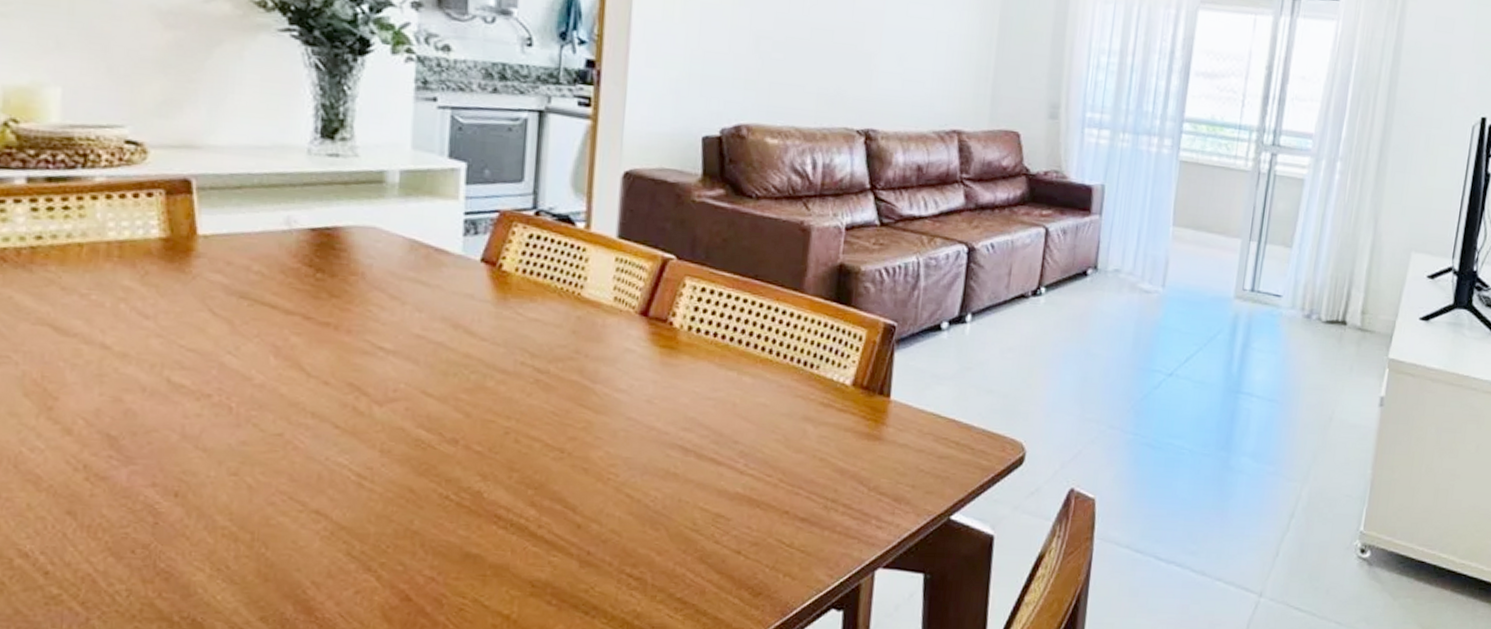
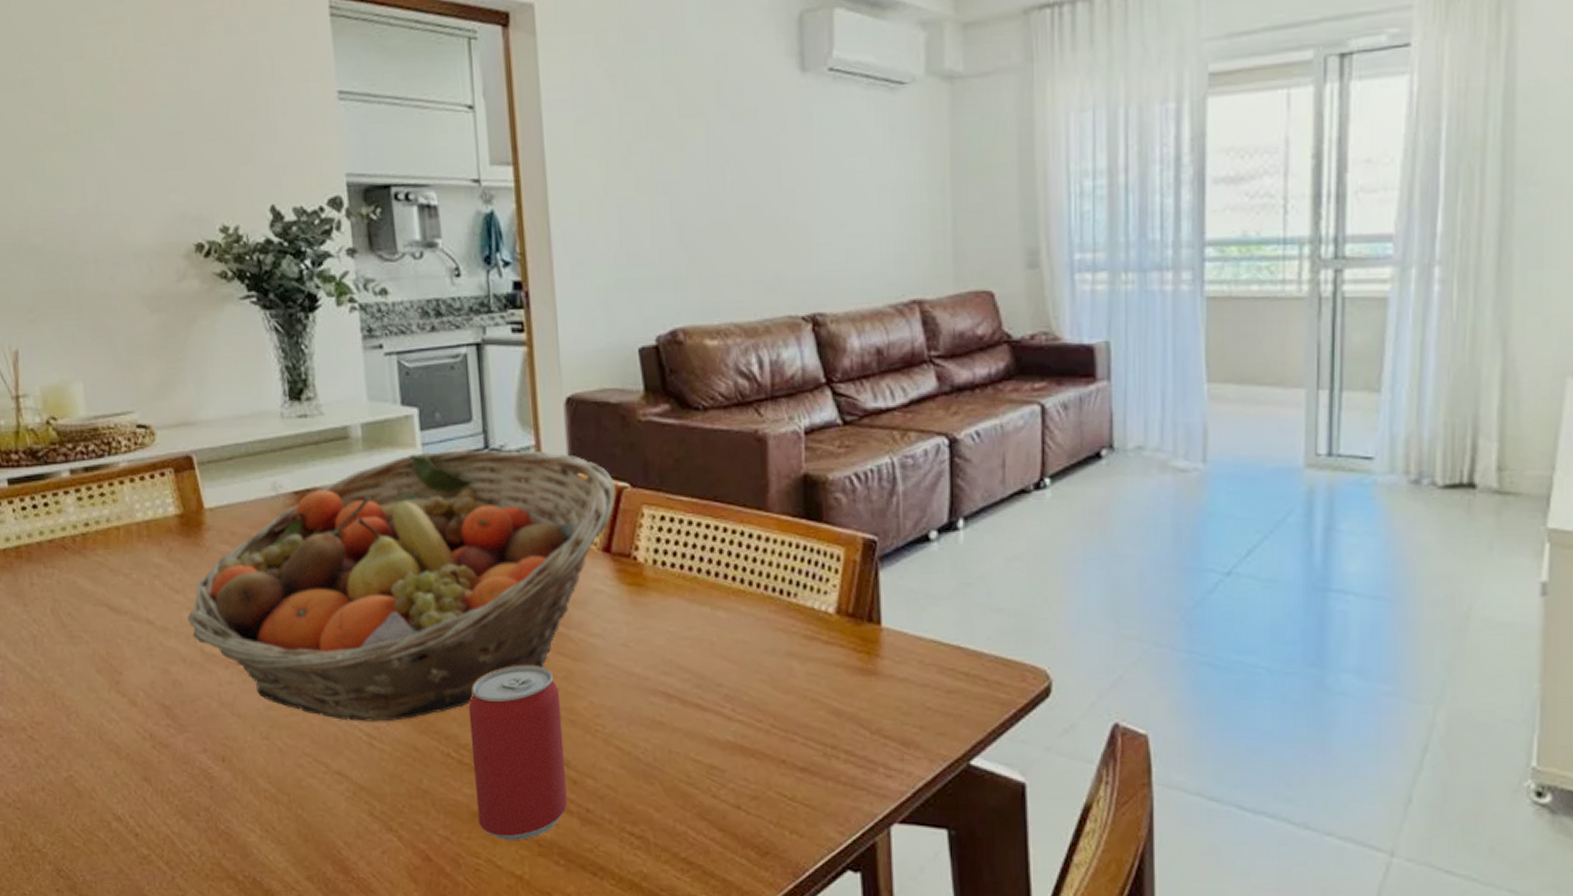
fruit basket: none [156,205,661,463] -> present [188,449,616,722]
beer can: none [470,414,576,581] -> present [468,665,567,840]

